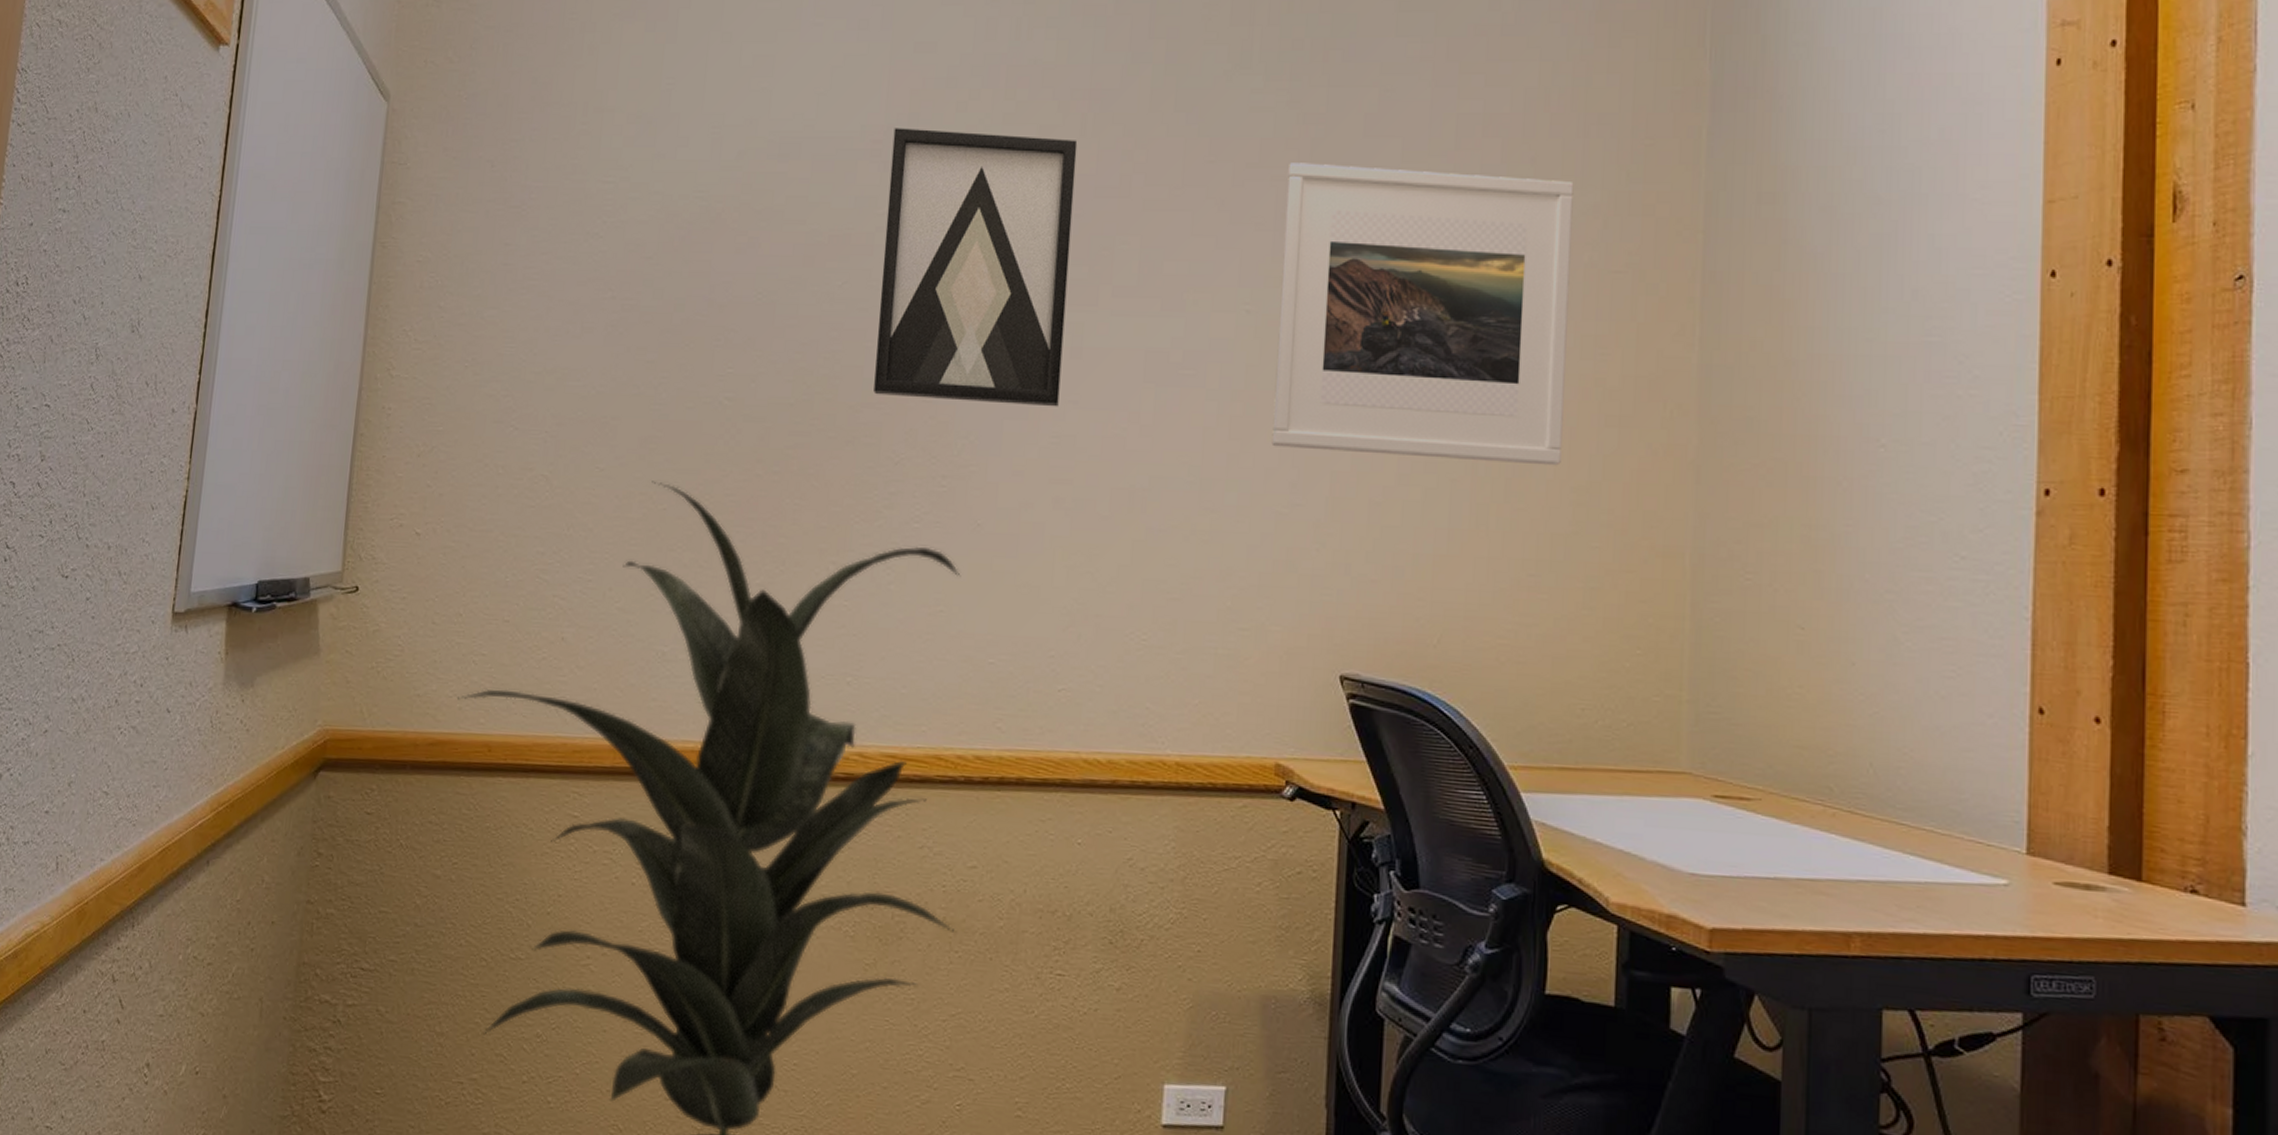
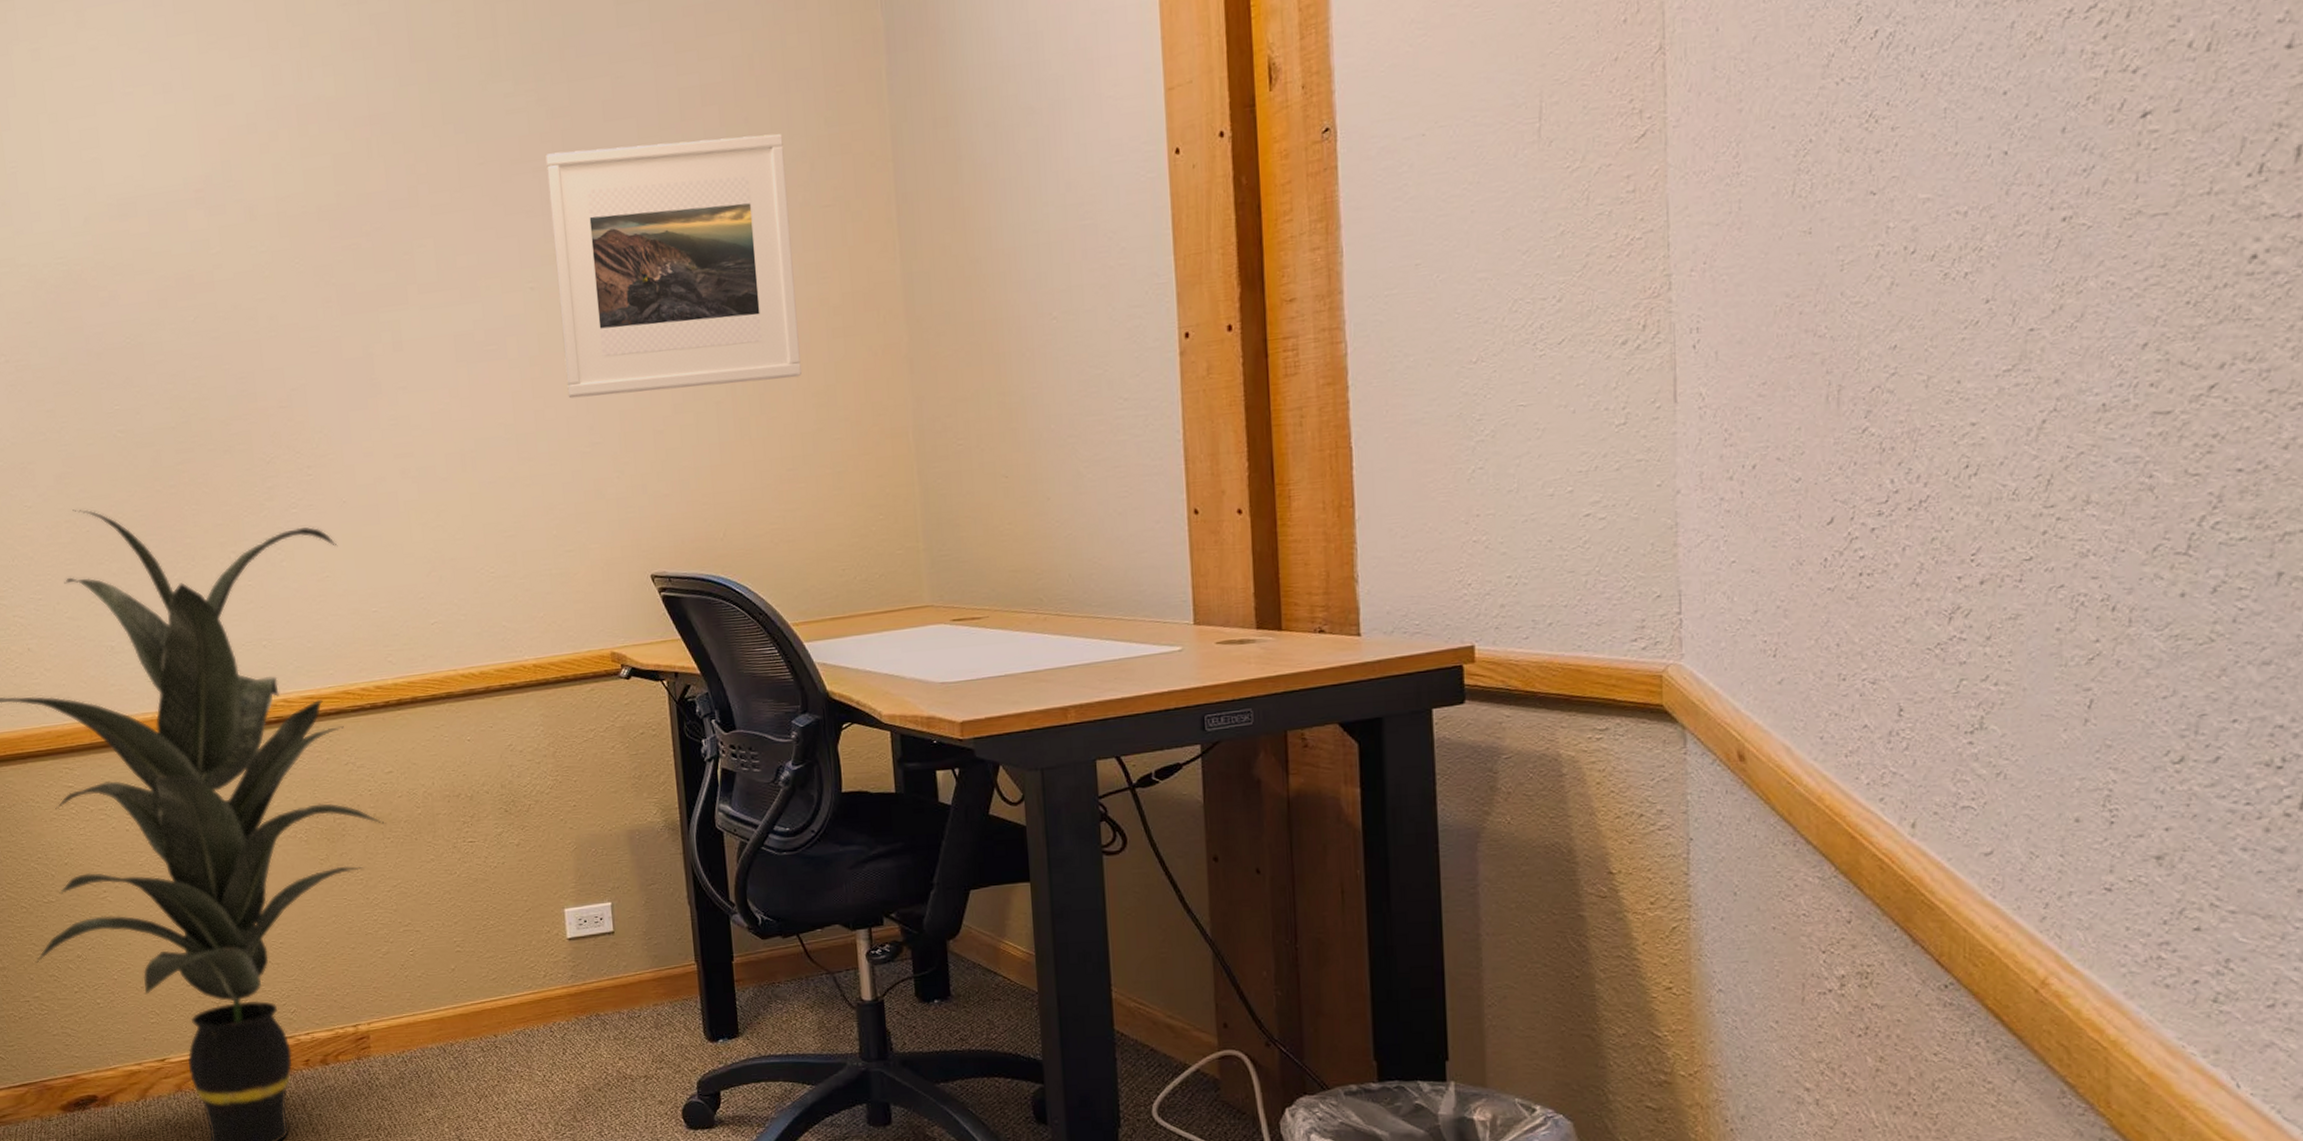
wall art: present [873,128,1078,407] -> none [211,163,391,408]

